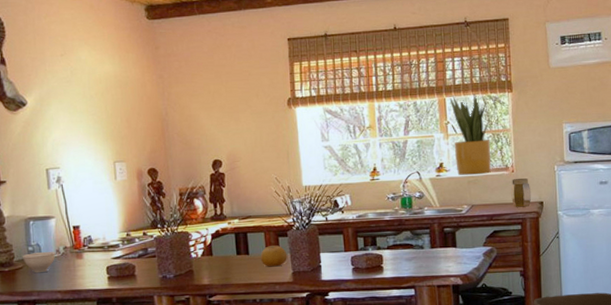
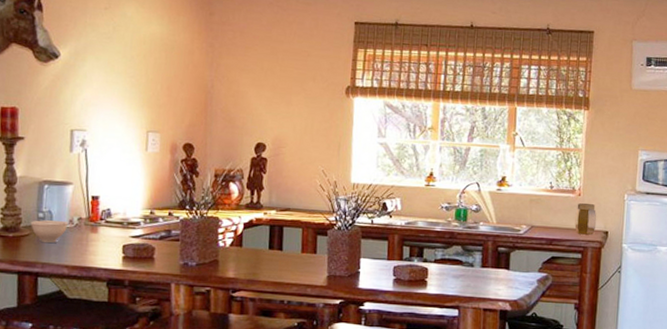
fruit: present [260,245,287,267] -> none [294,244,324,268]
planter: present [449,94,494,176] -> none [519,105,566,194]

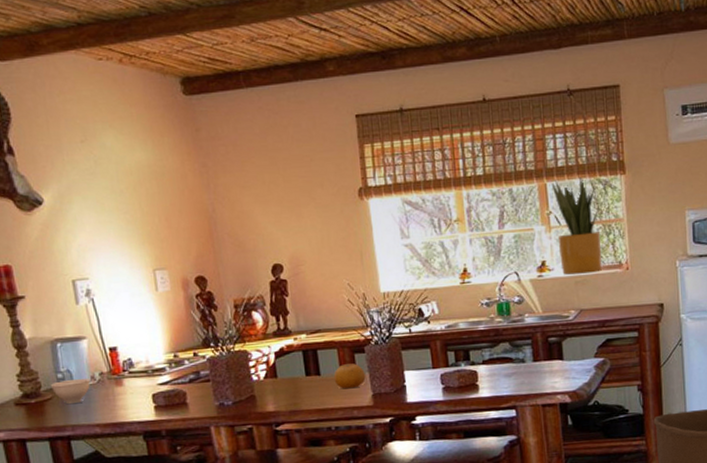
fruit: none [294,244,324,268] -> present [333,363,366,389]
planter: none [519,105,566,194] -> present [551,177,604,276]
jar: present [574,203,597,235] -> none [625,276,650,311]

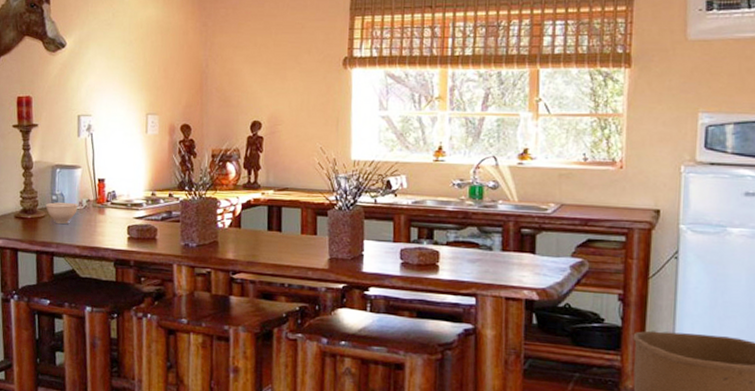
fruit: present [333,363,366,389] -> none [294,224,325,250]
planter: present [551,177,604,276] -> none [545,66,602,168]

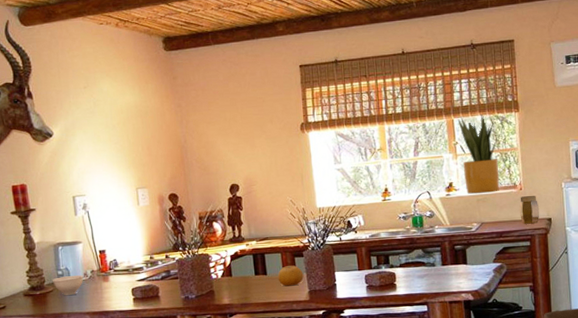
fruit: none [294,224,325,250] -> present [277,265,304,287]
planter: none [545,66,602,168] -> present [457,114,501,195]
jar: none [616,177,645,214] -> present [519,196,540,224]

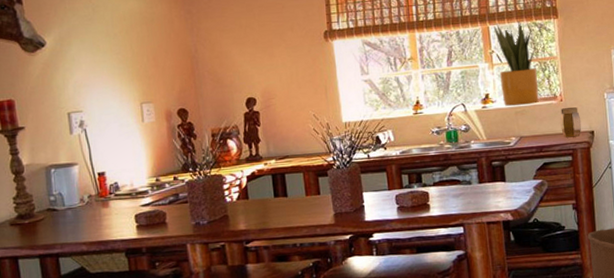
bowl: present [52,274,84,296] -> none [43,200,80,225]
fruit: present [277,265,304,287] -> none [299,186,328,209]

